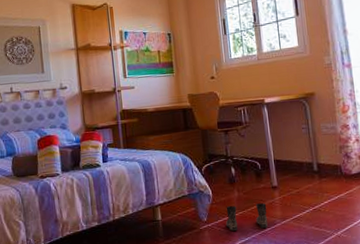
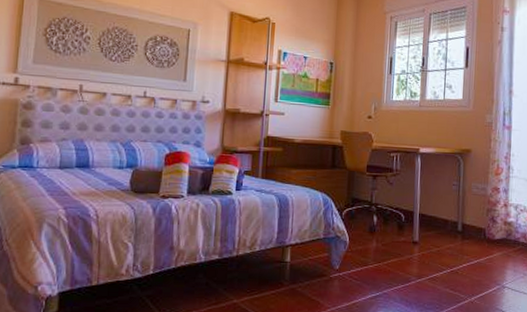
boots: present [225,203,268,231] -> none [358,256,404,284]

